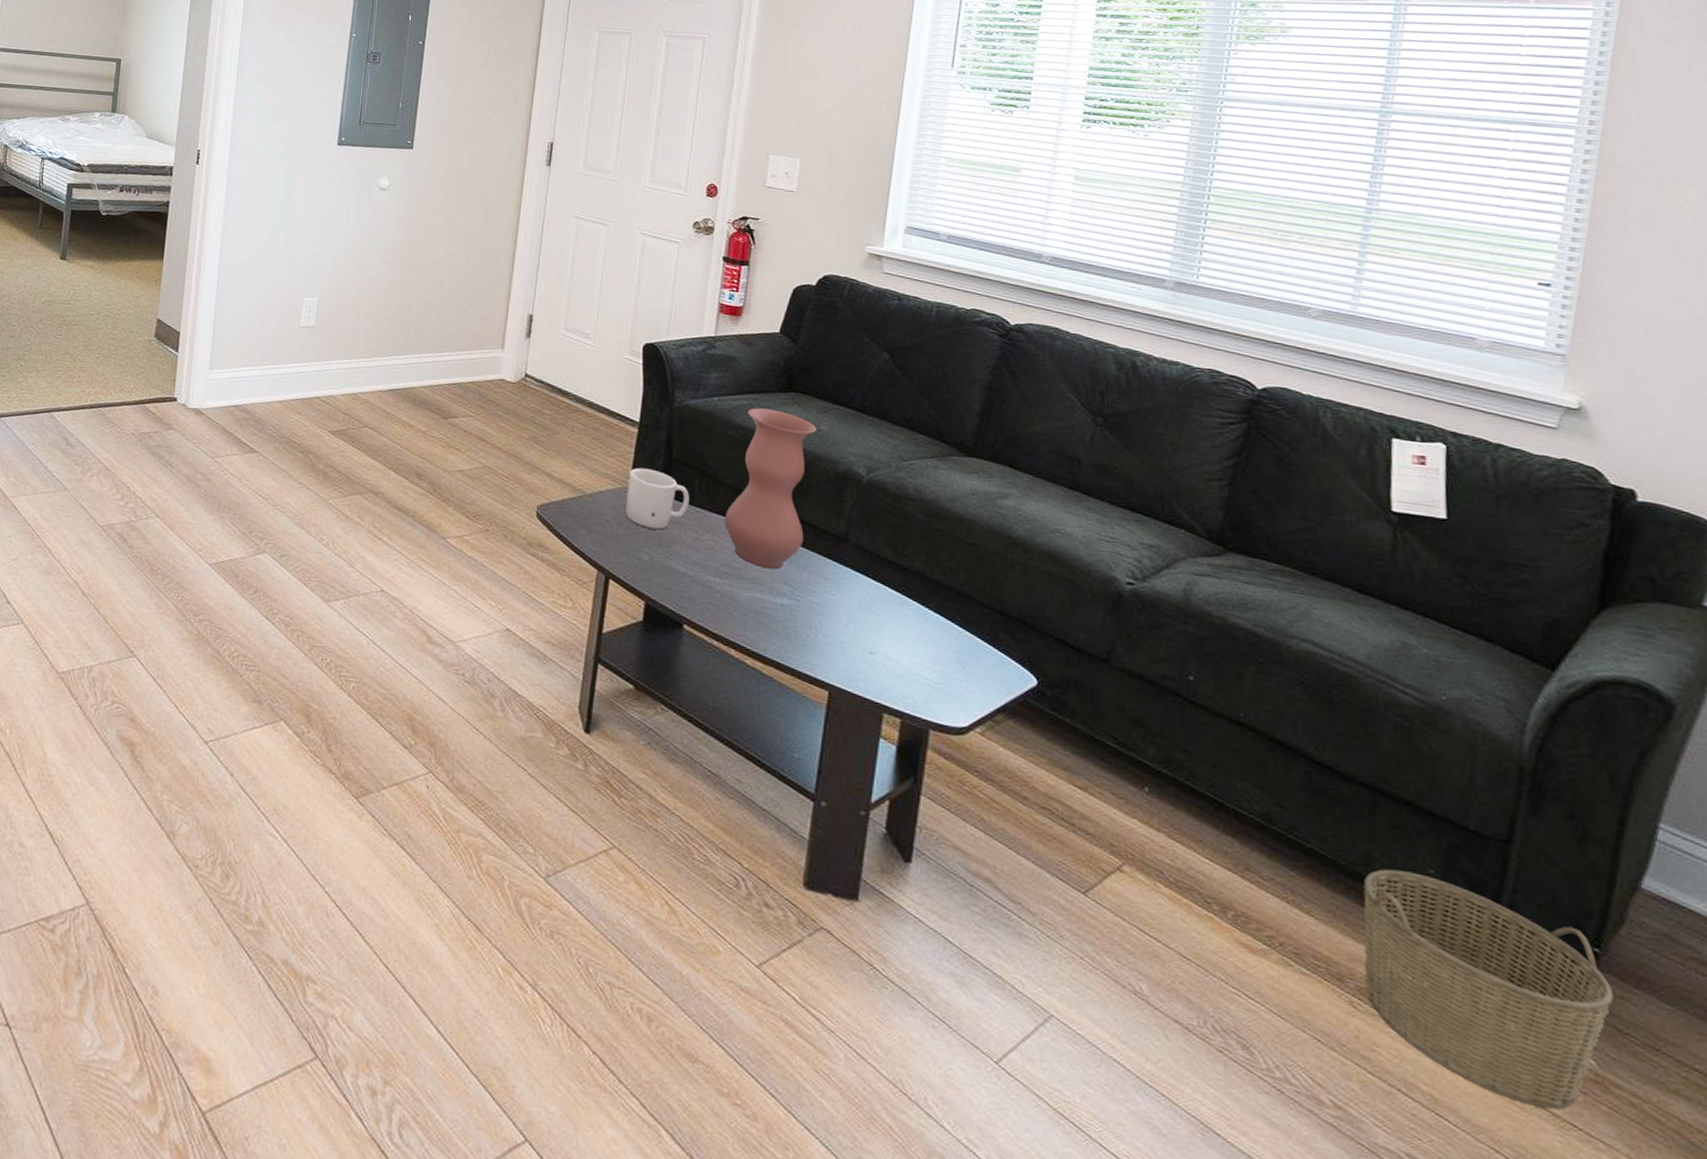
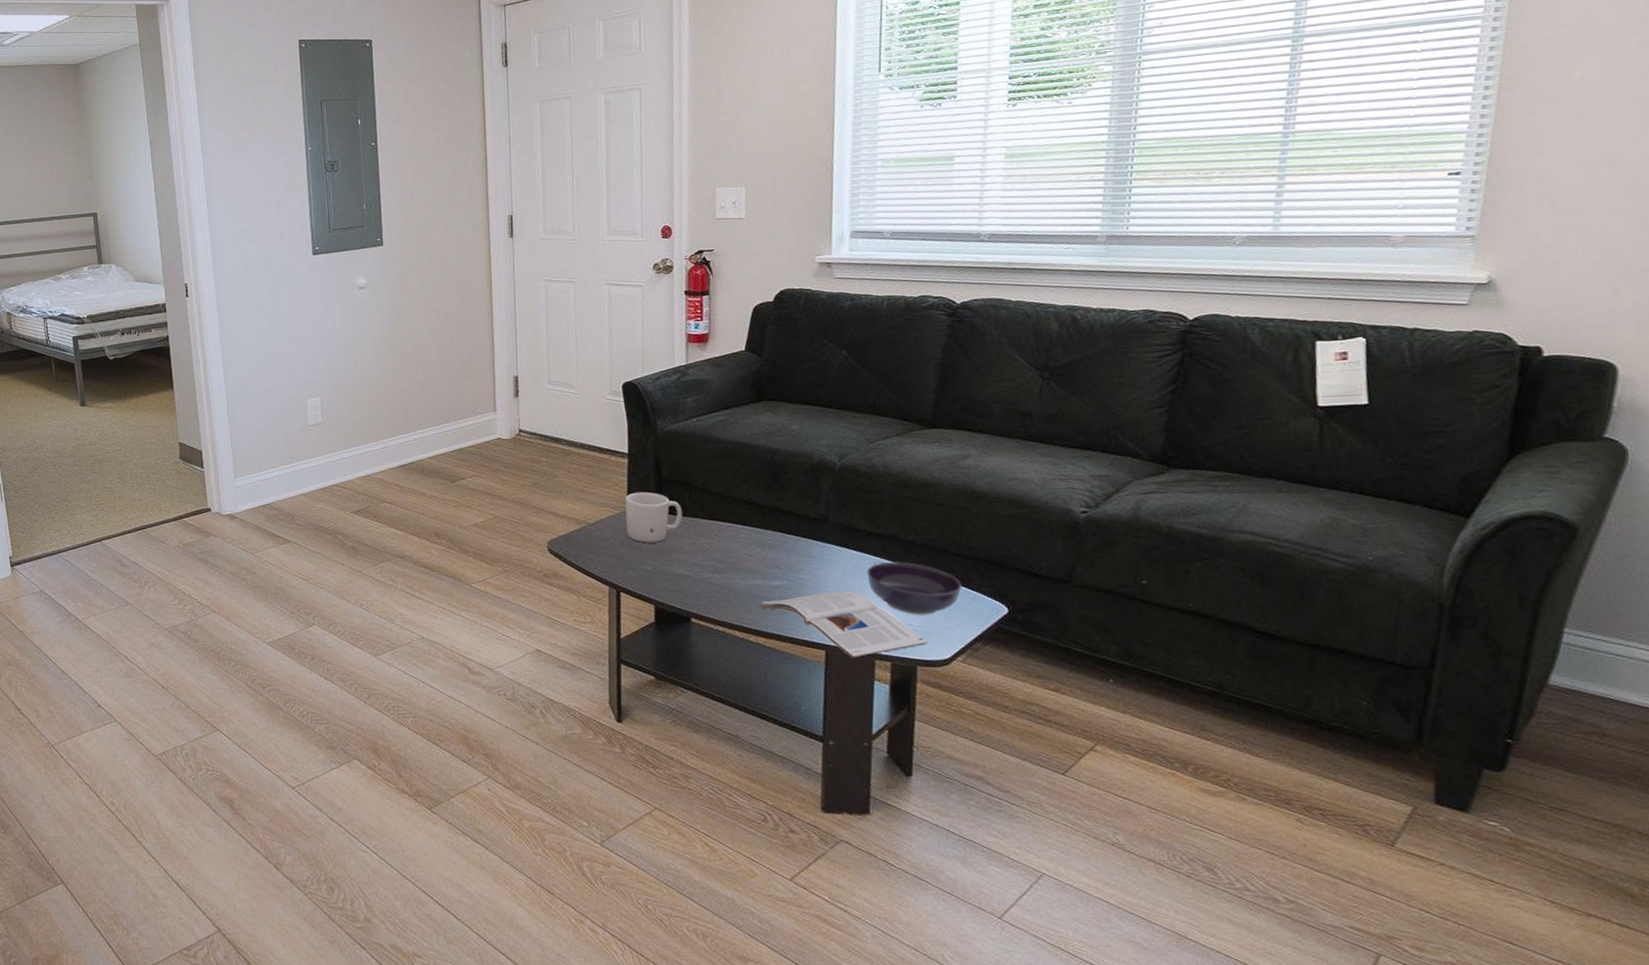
vase: present [724,407,817,570] -> none [715,419,790,558]
magazine: none [762,619,944,707] -> present [760,591,928,659]
bowl: none [884,599,988,671] -> present [866,561,962,615]
basket: present [1363,869,1614,1109] -> none [1305,707,1525,872]

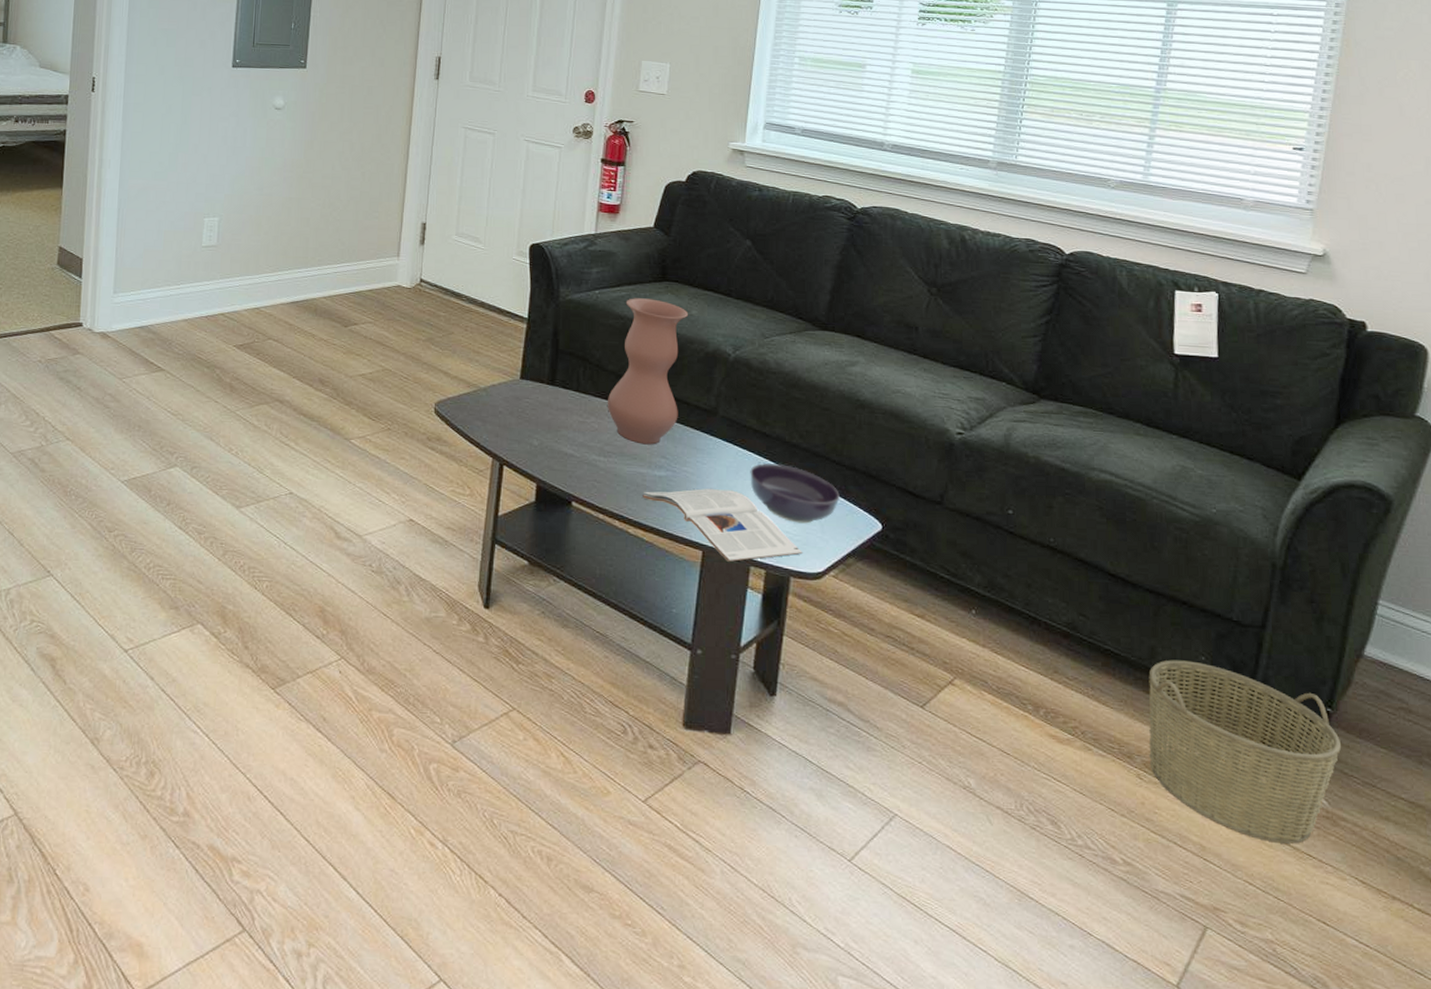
mug: present [625,491,683,544] -> none [516,360,575,417]
vase: none [715,419,790,558] -> present [607,298,689,445]
basket: none [1305,707,1525,872] -> present [1148,660,1342,844]

